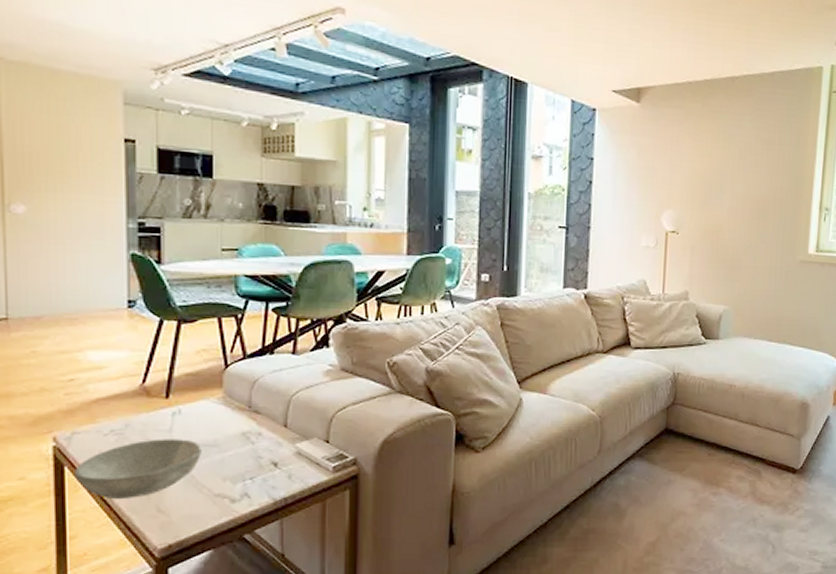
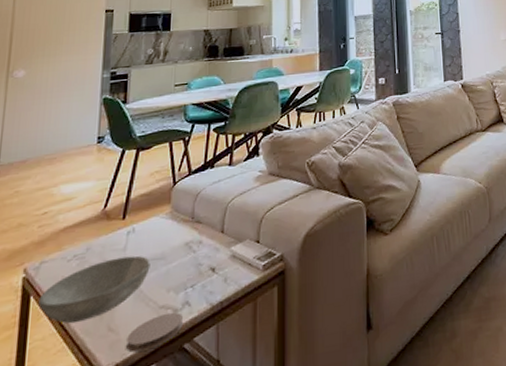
coaster: none [179,502,241,536] -> present [126,312,183,352]

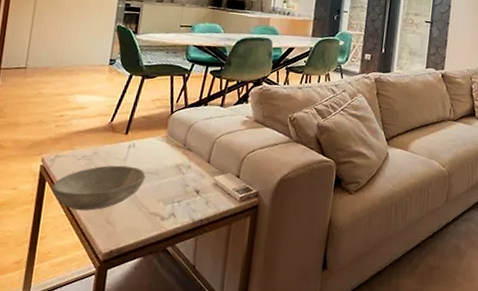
coaster: present [126,312,183,352] -> none [120,219,169,245]

